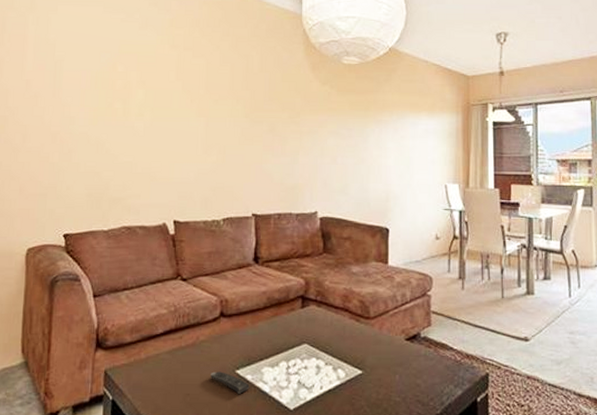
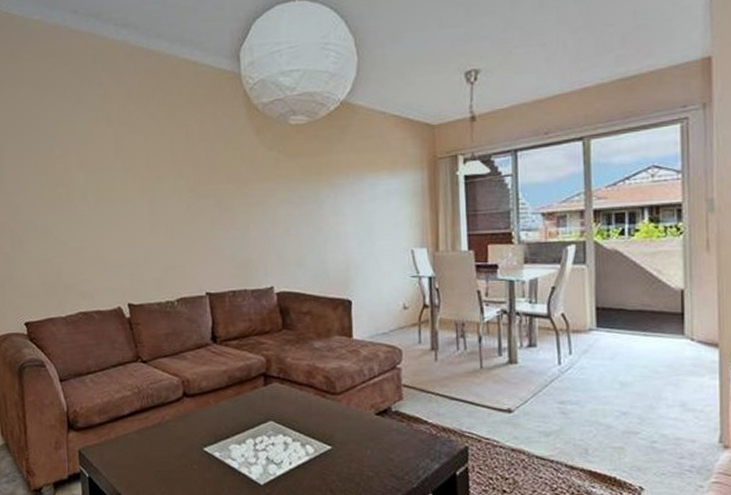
remote control: present [211,371,250,394] -> none [179,449,219,470]

